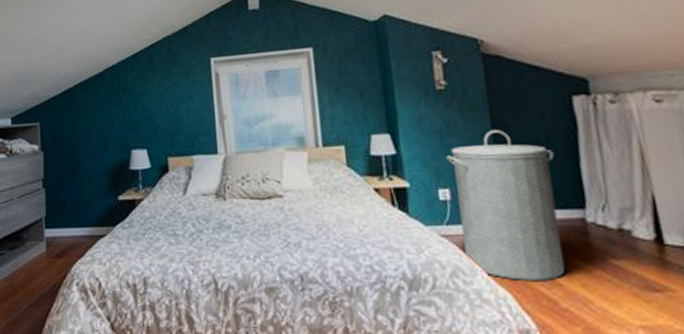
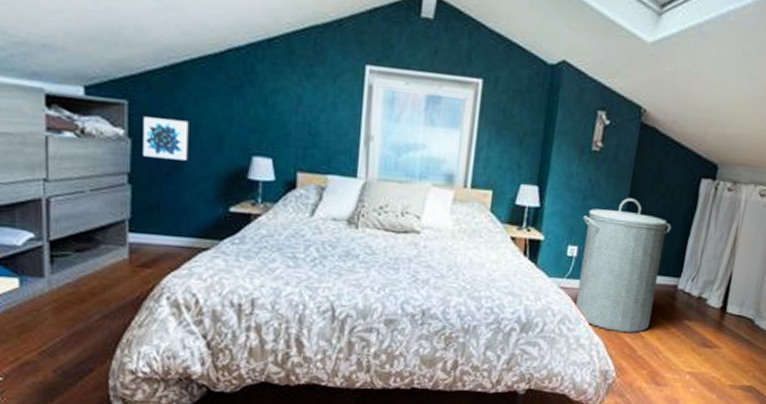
wall art: none [50,130,84,164] -> present [143,116,189,161]

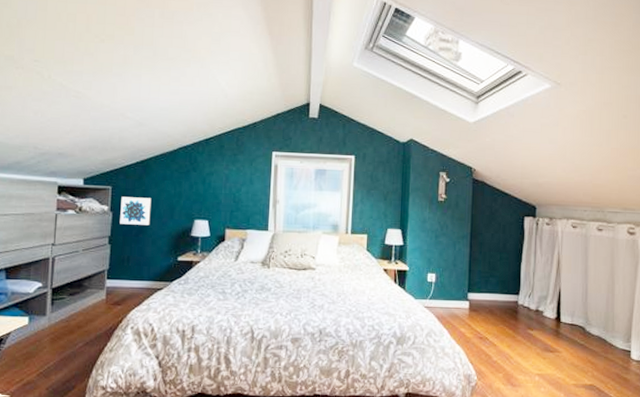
laundry hamper: present [576,198,672,333] -> none [437,235,507,342]

